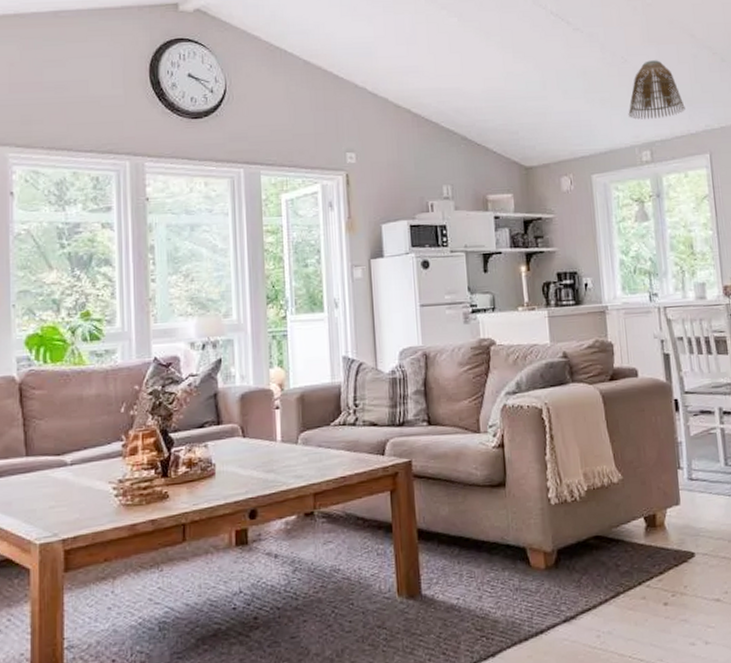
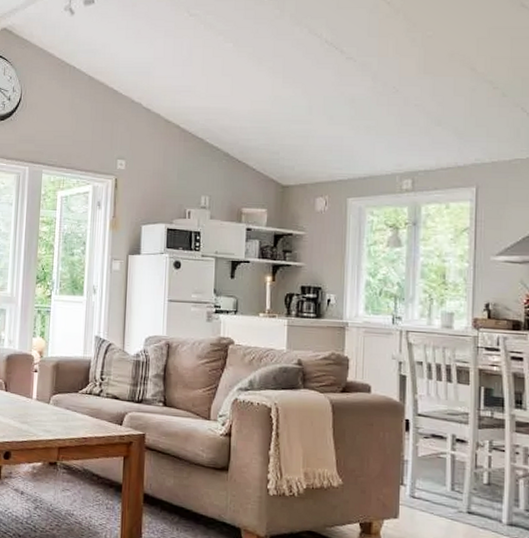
lamp shade: present [628,60,685,120] -> none [393,92,455,149]

